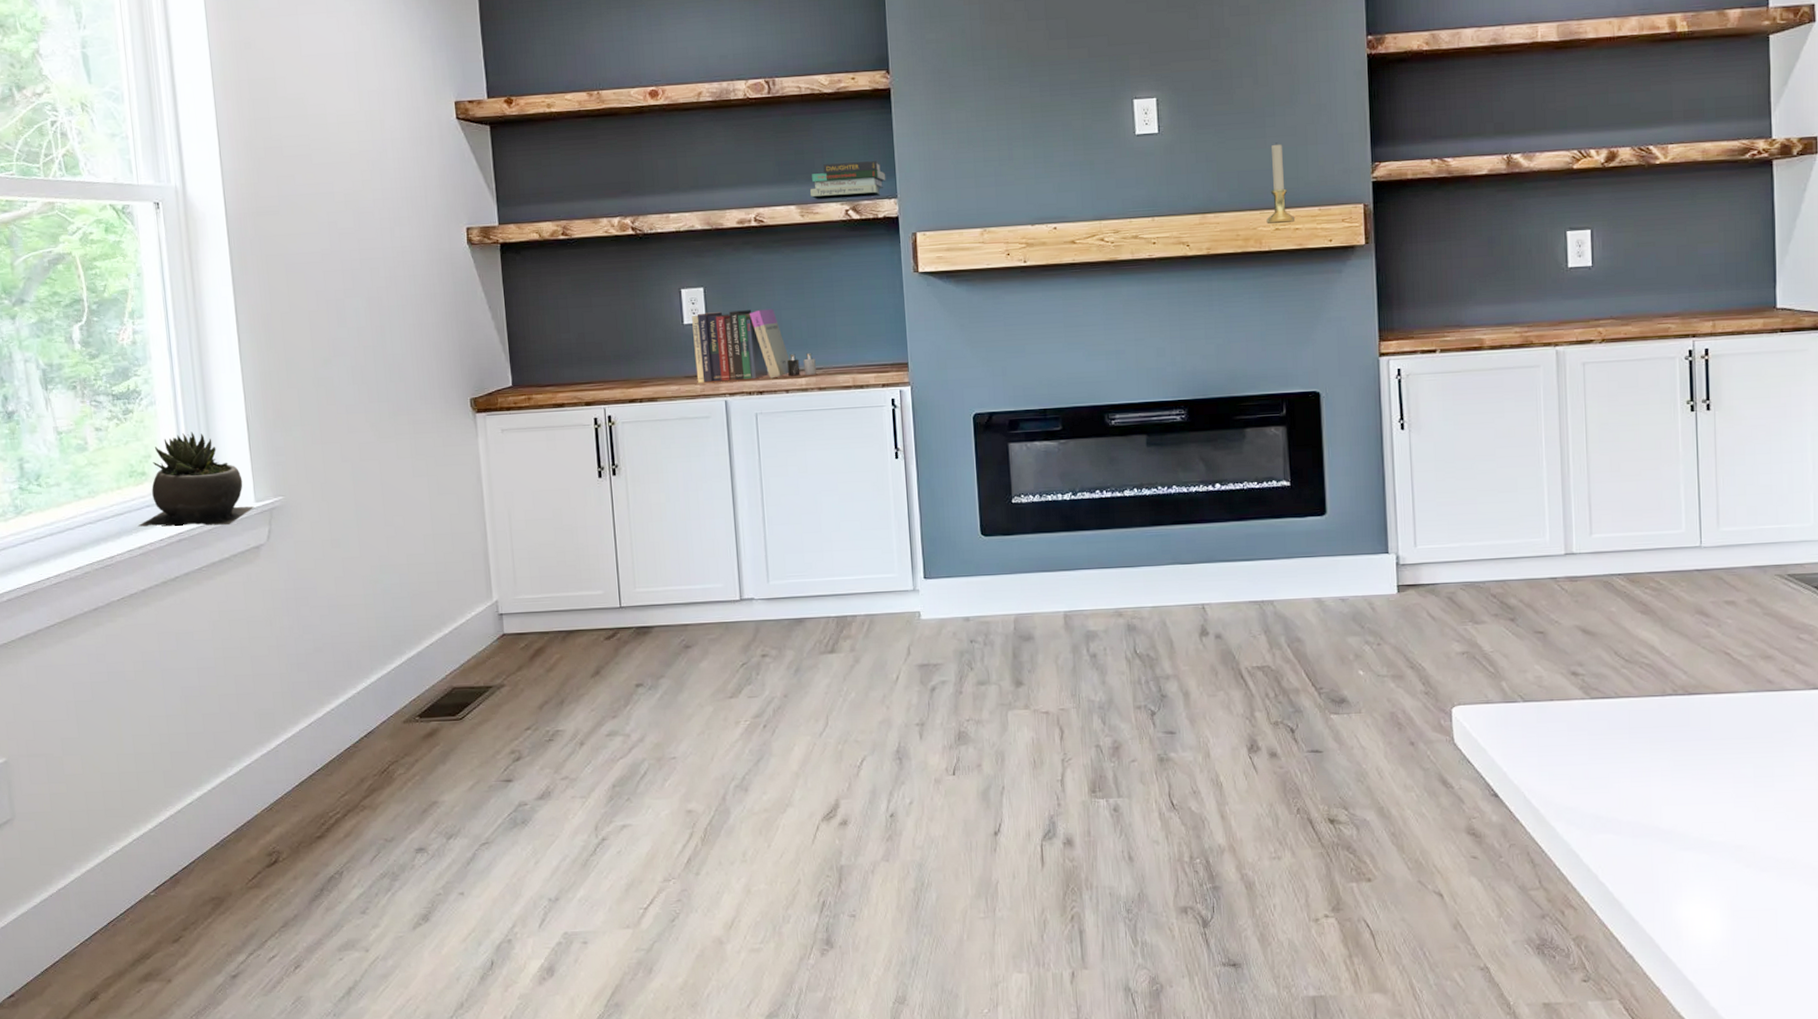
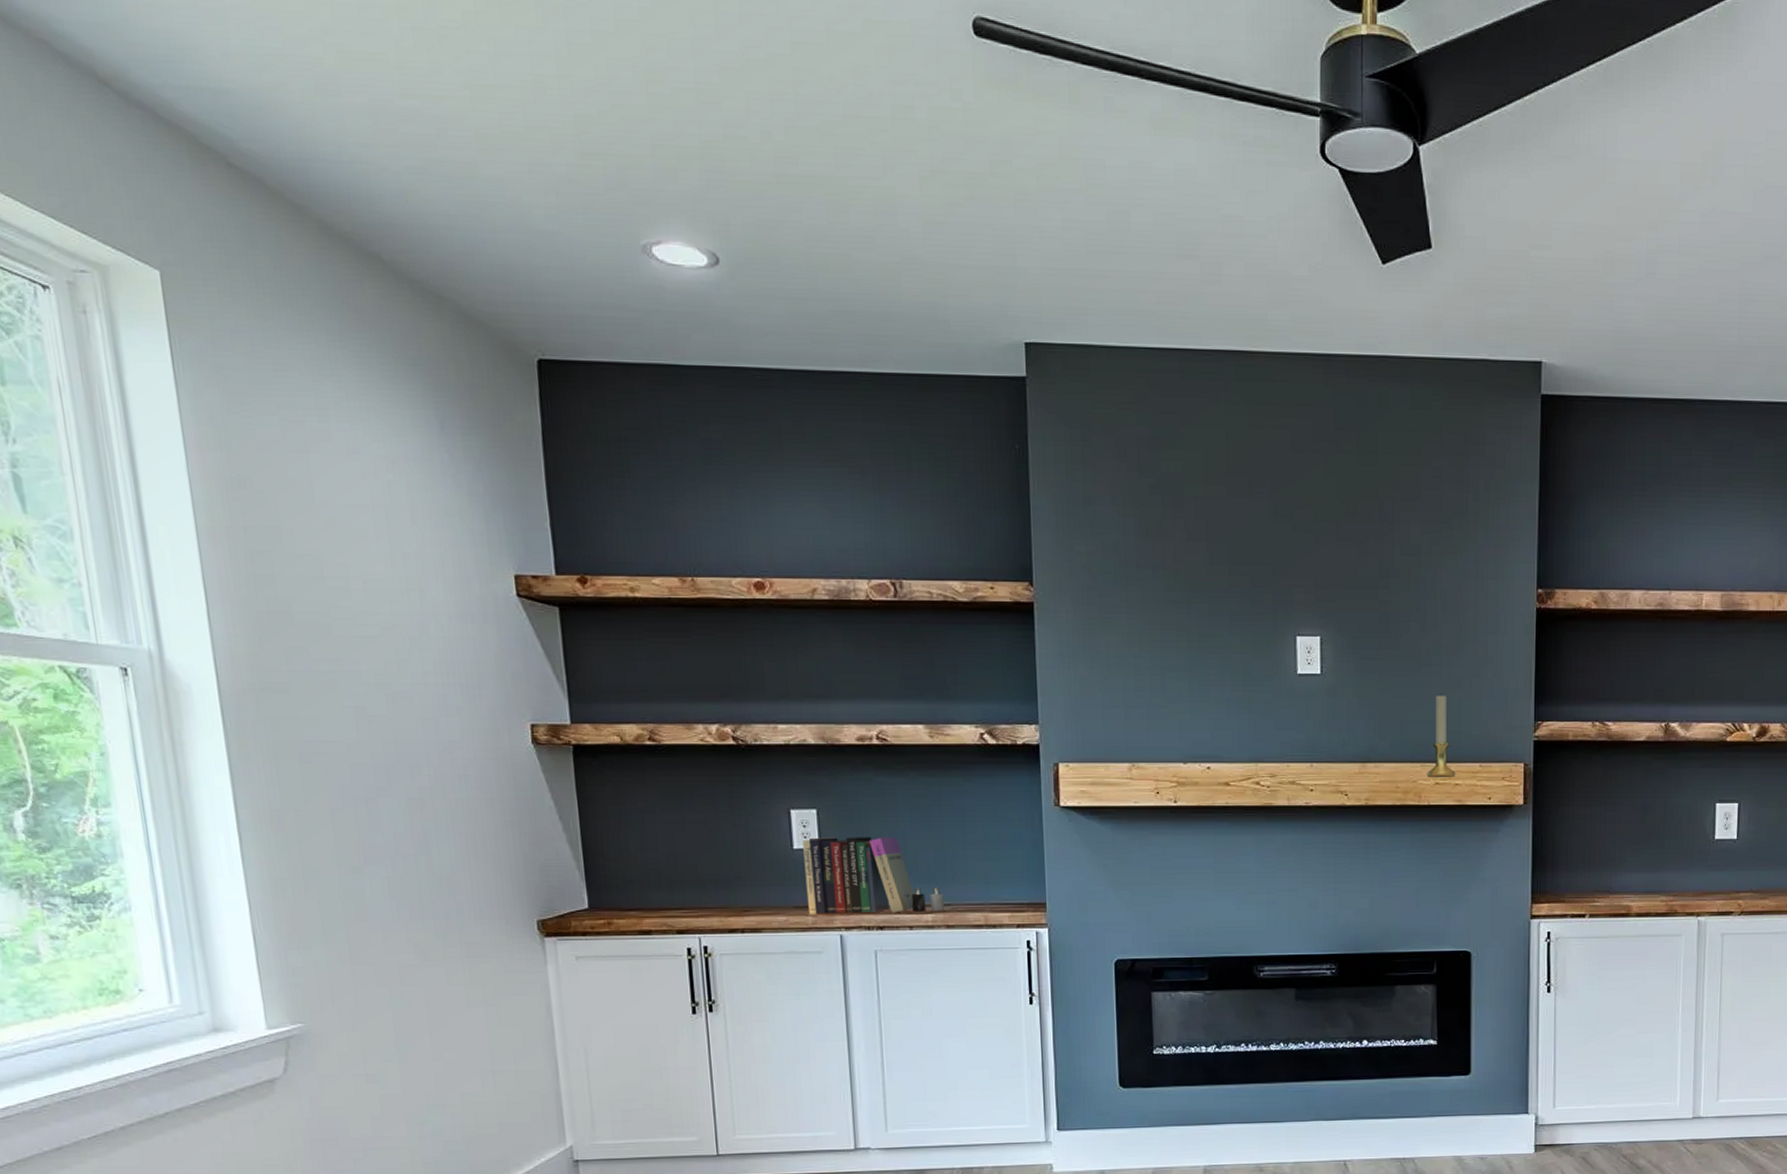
succulent plant: present [137,431,255,527] -> none [112,945,266,1056]
books: present [810,161,886,200] -> none [941,681,1027,720]

